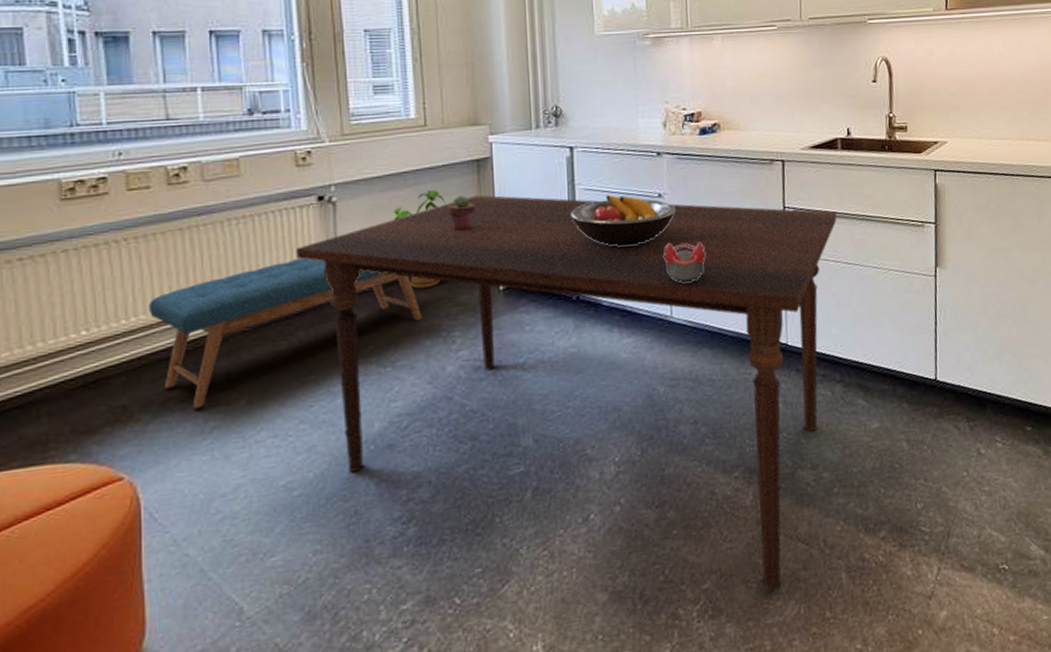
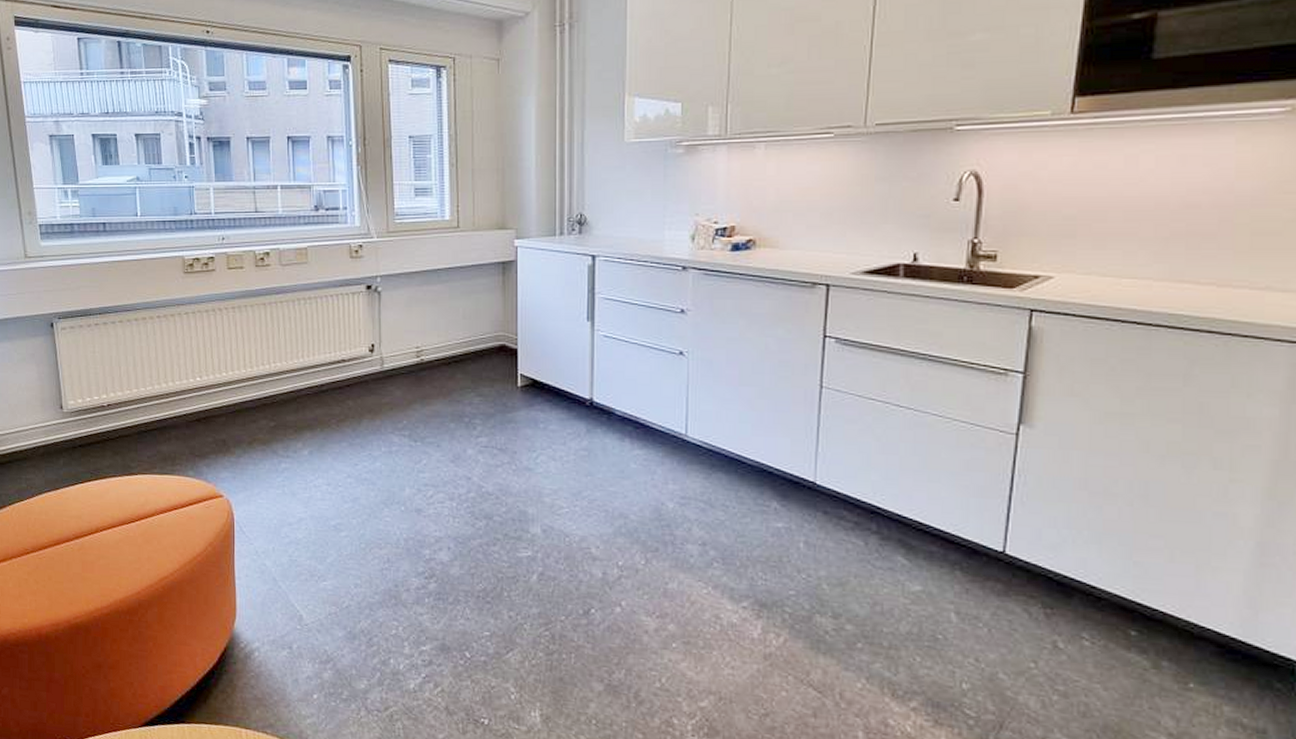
bench: present [149,257,422,409] -> none [242,337,448,451]
dining table: present [296,195,837,591] -> none [348,295,890,729]
house plant: present [393,190,445,290] -> none [428,288,473,377]
potted succulent: present [447,194,475,231] -> none [474,294,499,328]
fruit bowl: present [570,195,676,246] -> none [589,306,699,358]
napkin holder: present [664,241,706,283] -> none [682,360,729,404]

